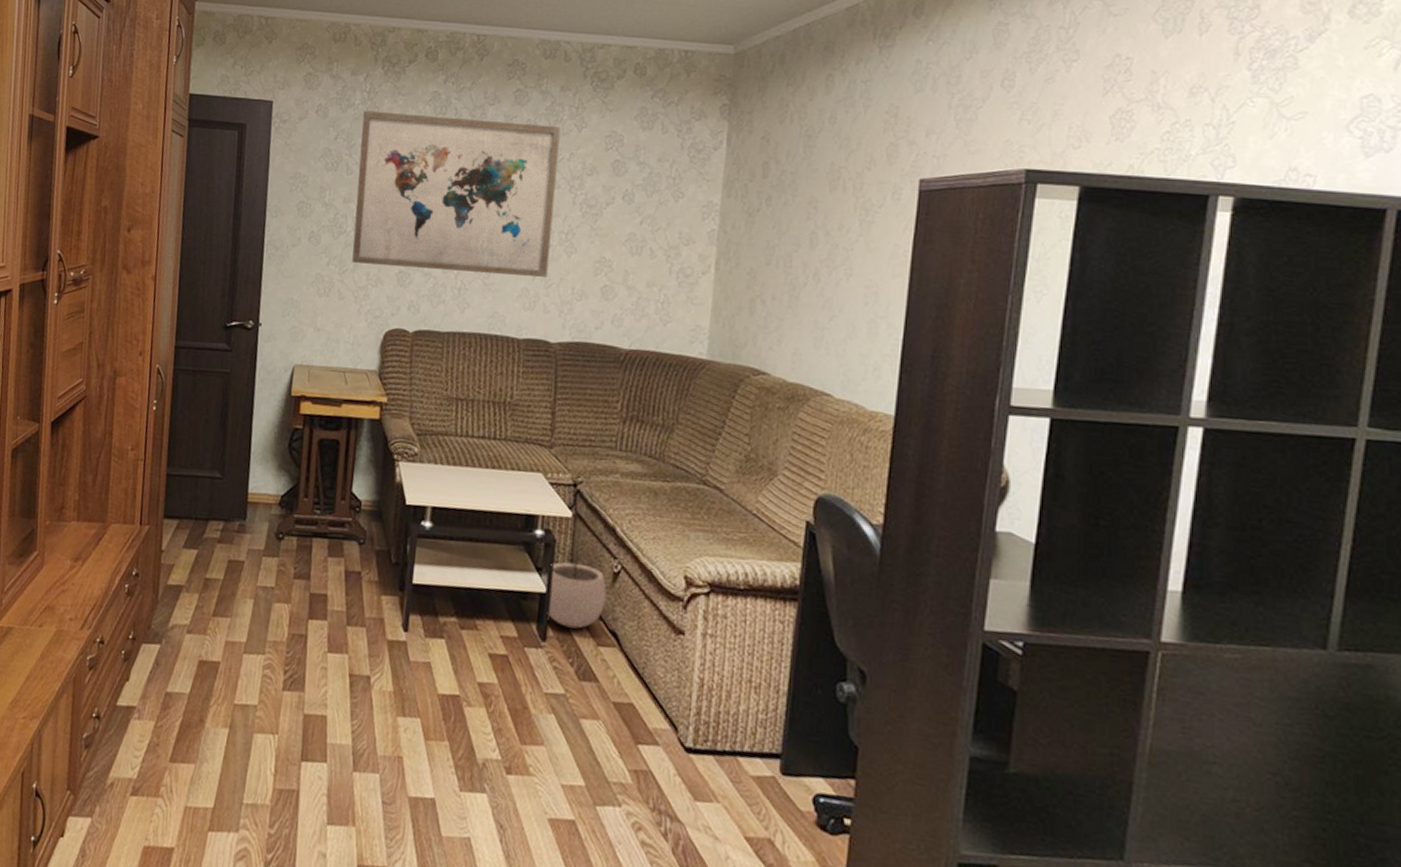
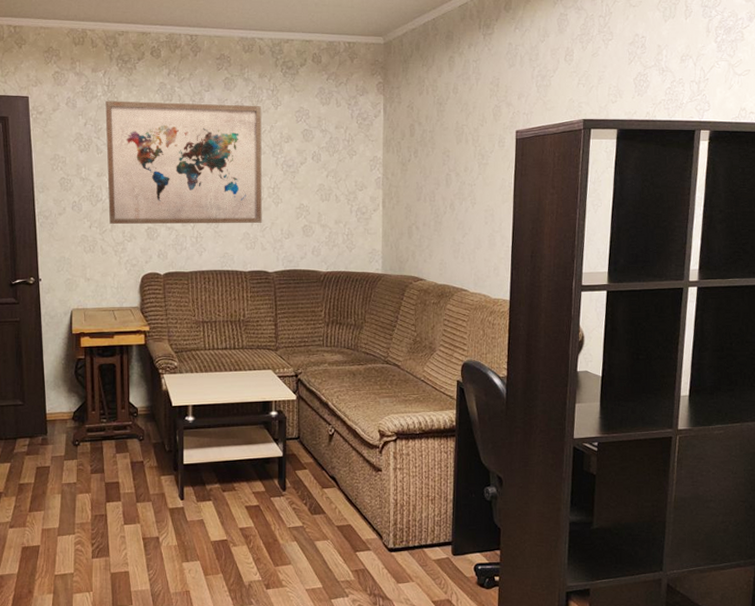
plant pot: present [547,547,607,629] -> none [284,420,325,479]

